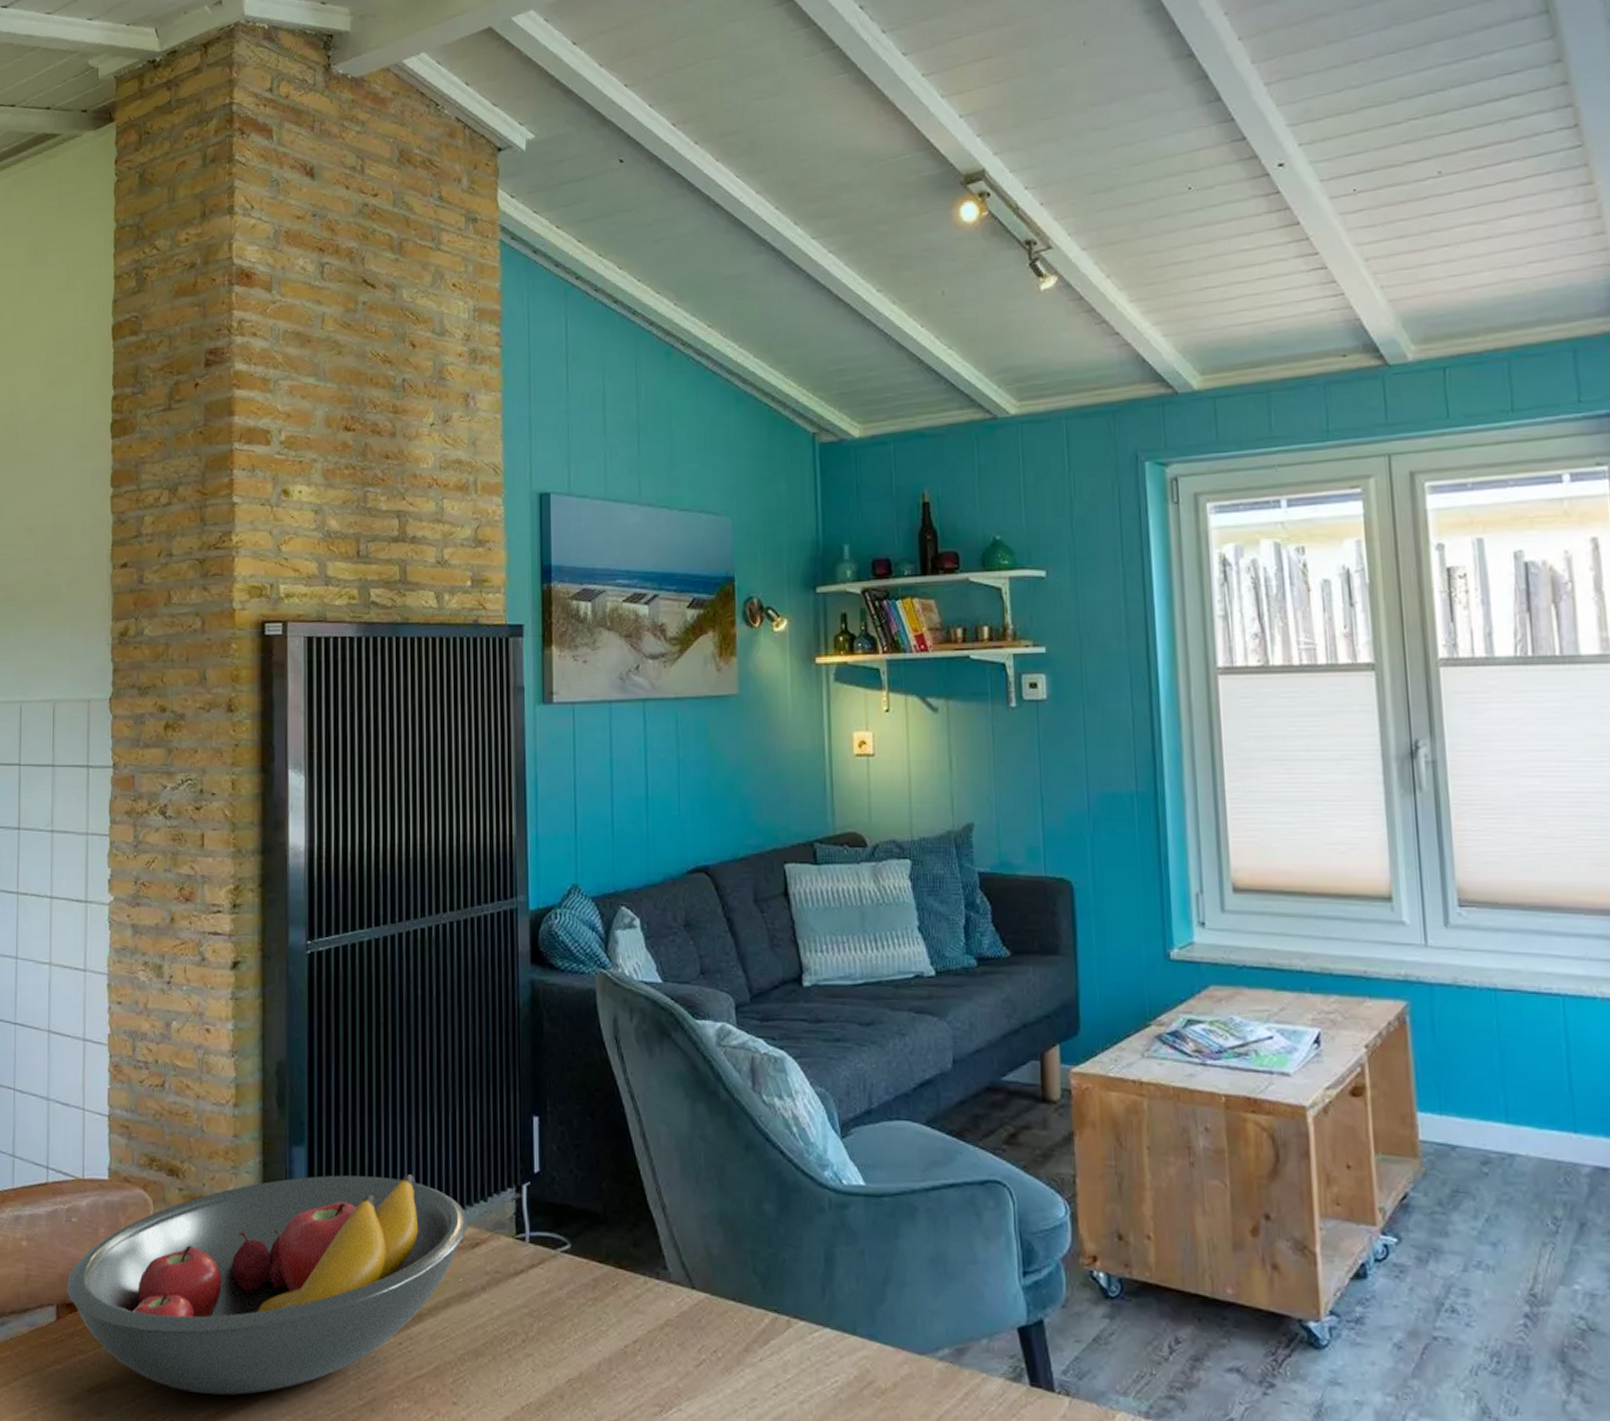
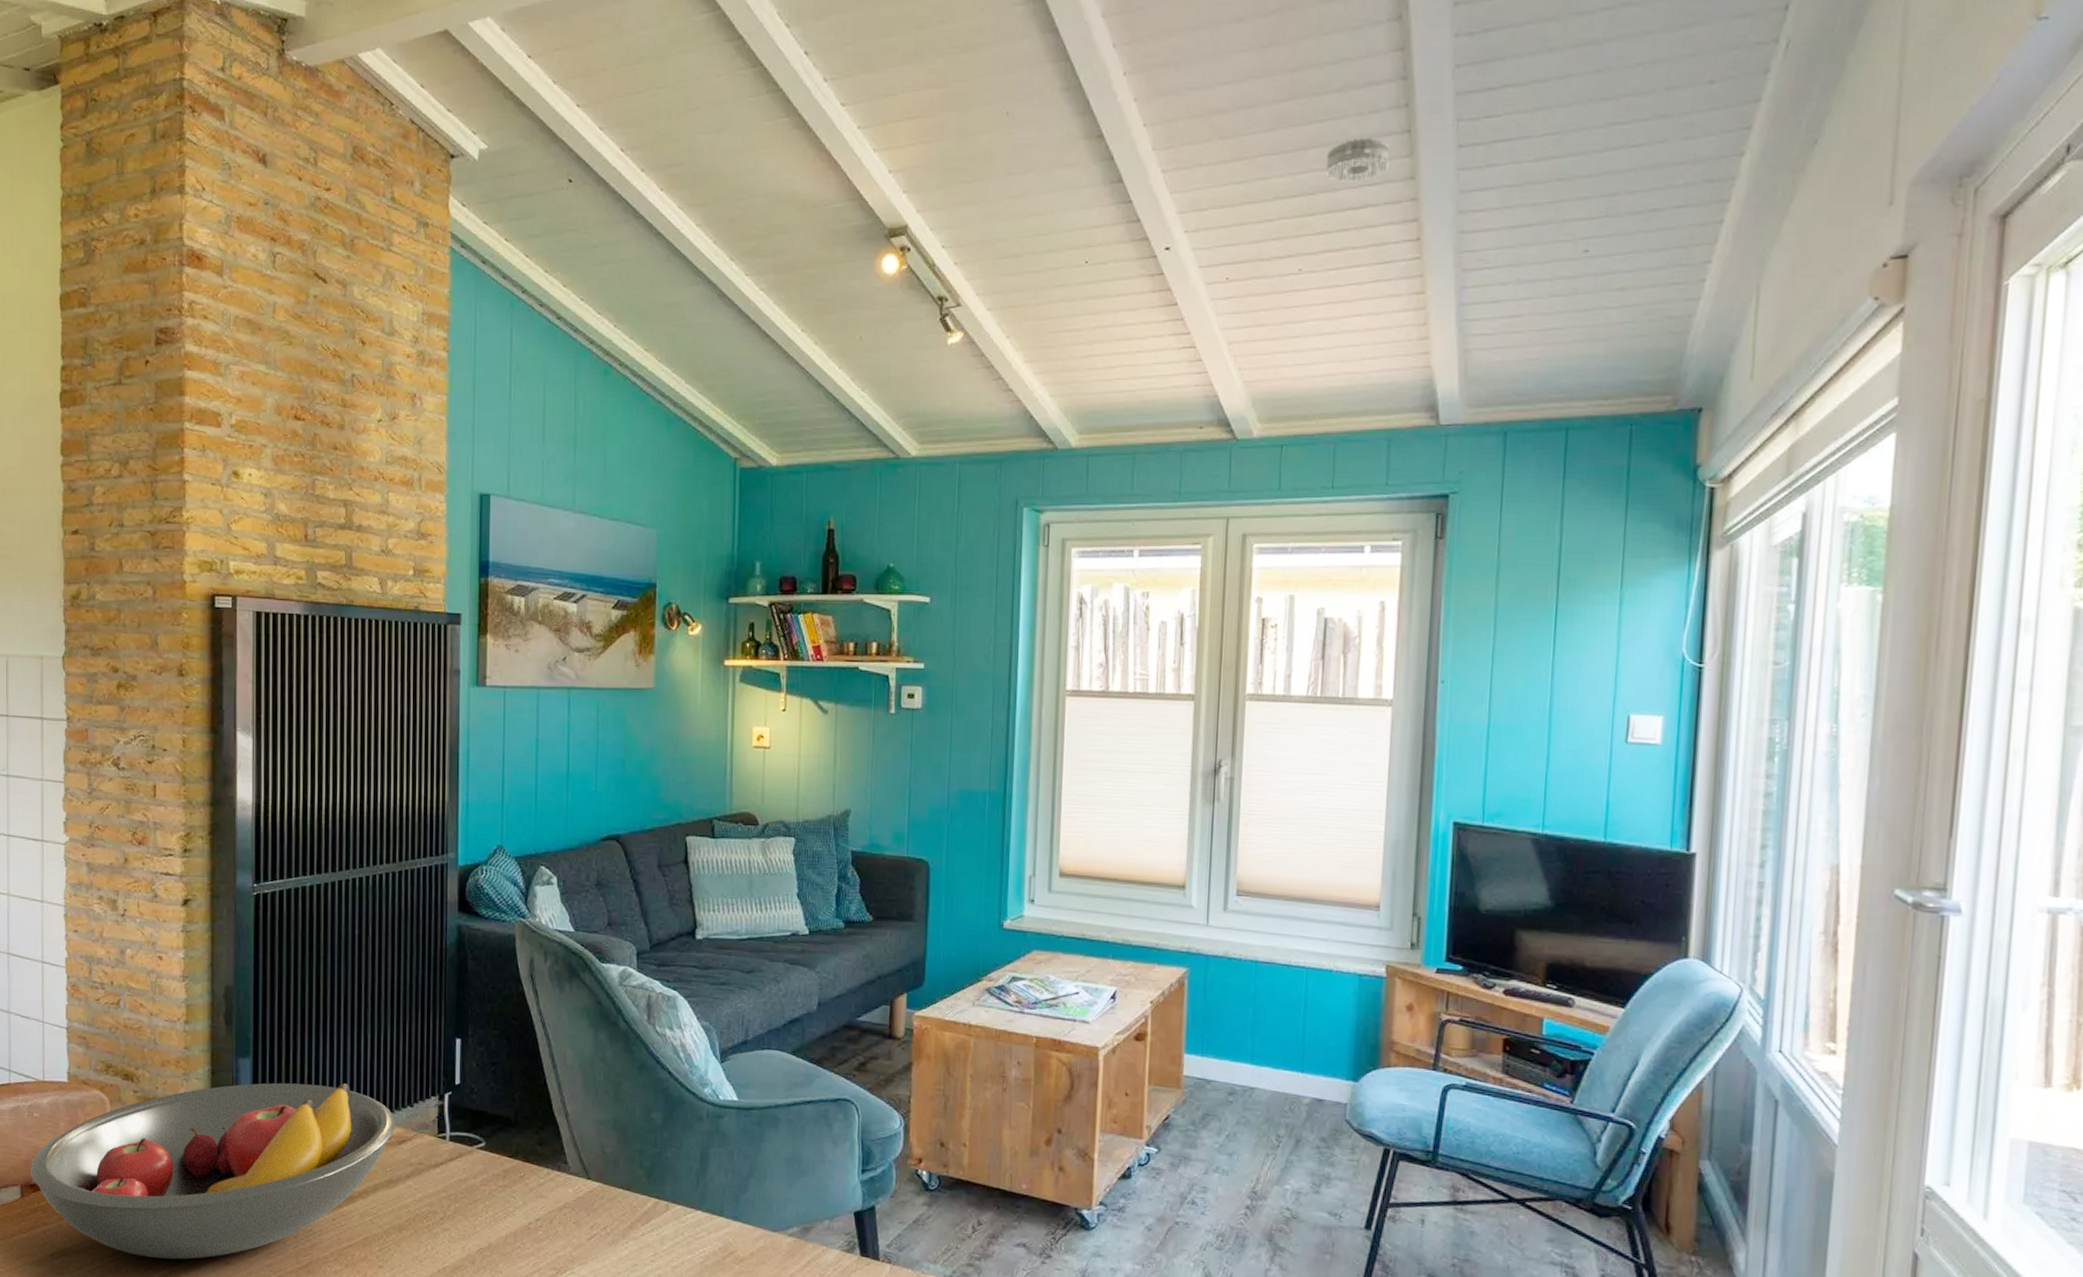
smoke detector: none [1453,23,1529,74] -> present [1325,138,1390,182]

